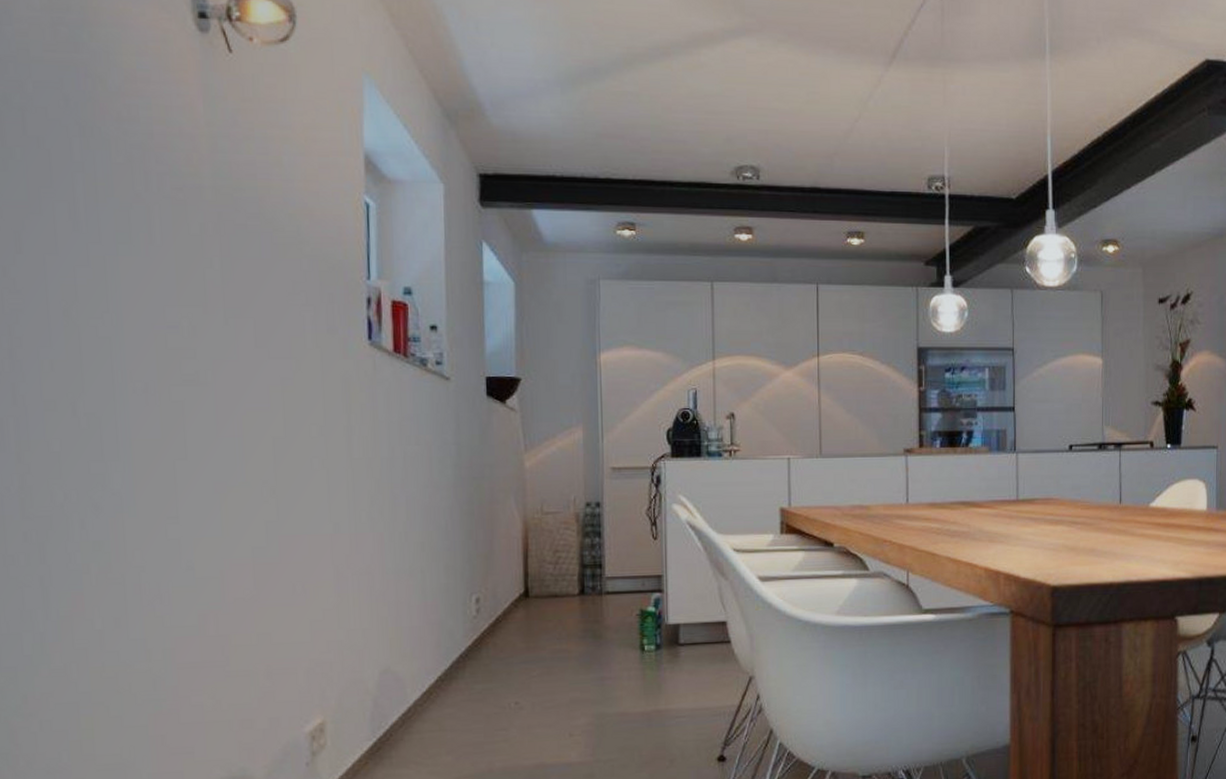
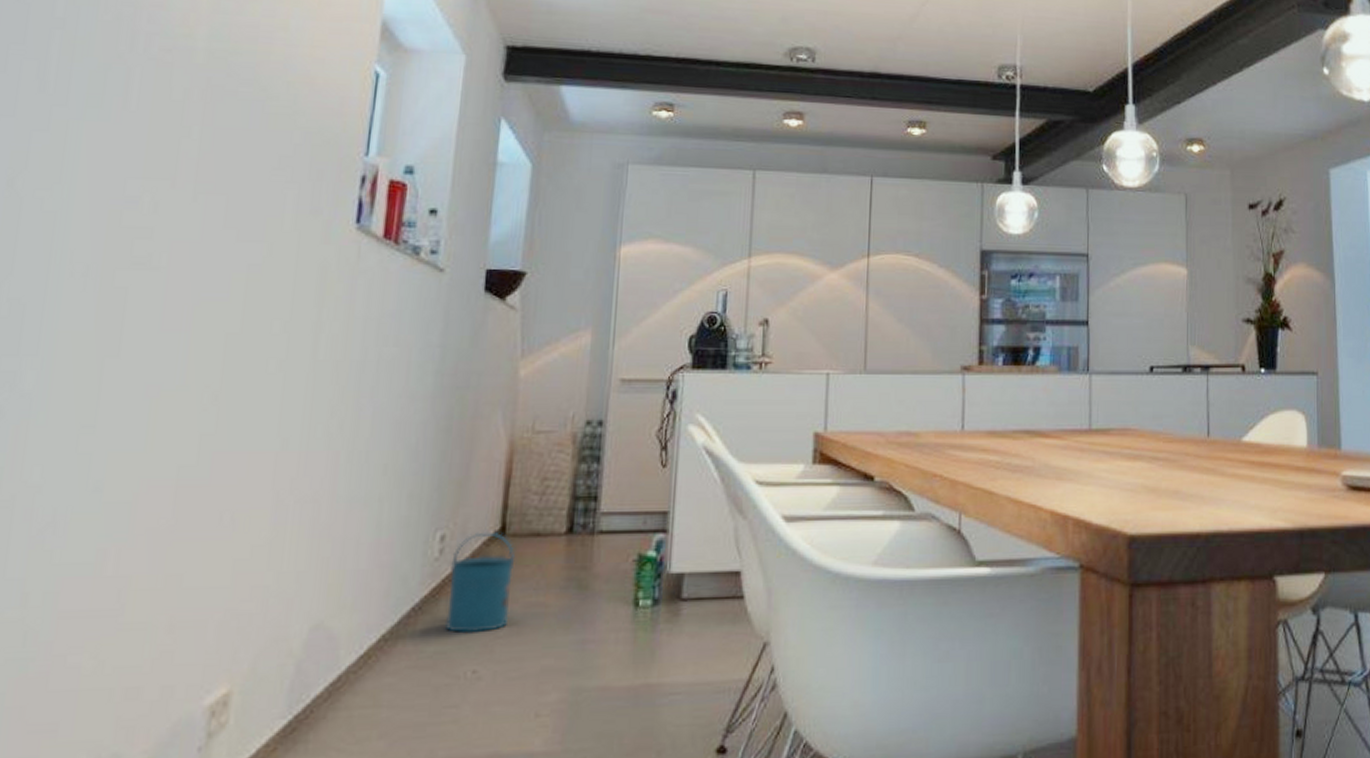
watering can: none [487,594,540,674] -> present [446,531,516,634]

